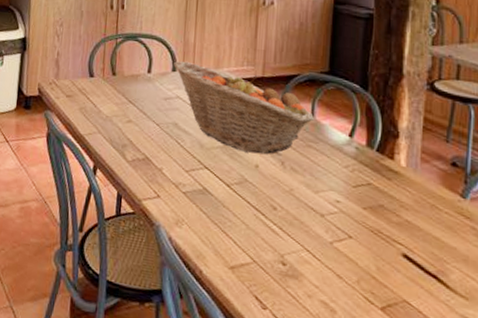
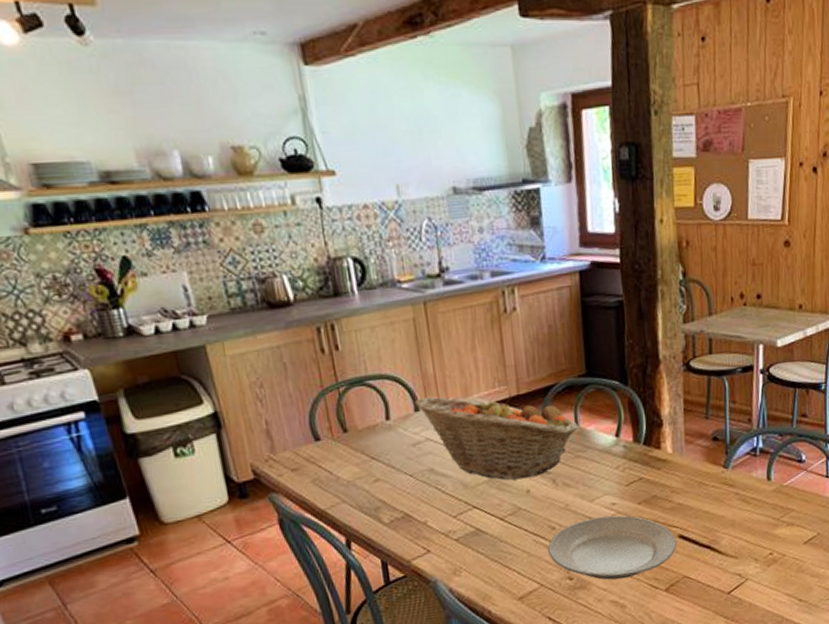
plate: none [266,209,399,283] -> present [548,515,677,580]

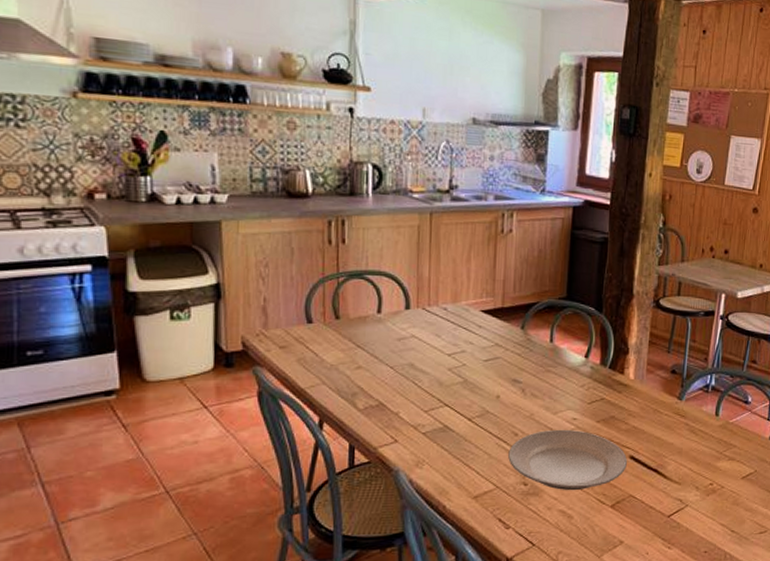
fruit basket: present [415,395,578,481] -> none [407,297,553,385]

